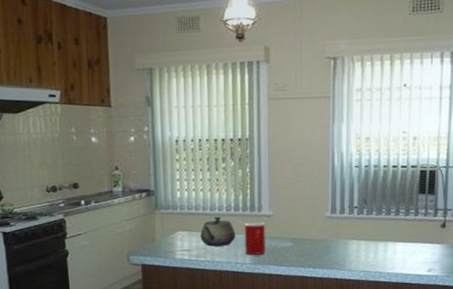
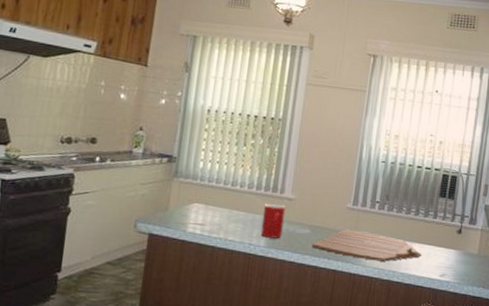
teapot: present [200,216,236,246] -> none [216,192,254,225]
cutting board: none [295,237,407,265] -> present [311,229,422,262]

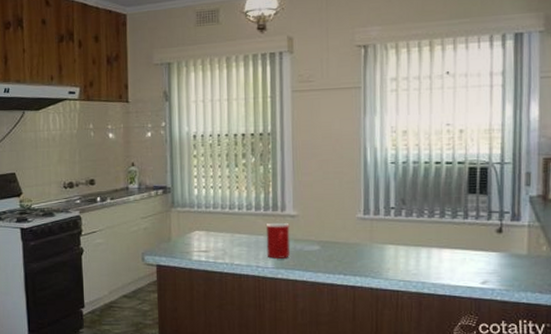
cutting board: present [311,229,422,262] -> none [323,241,455,273]

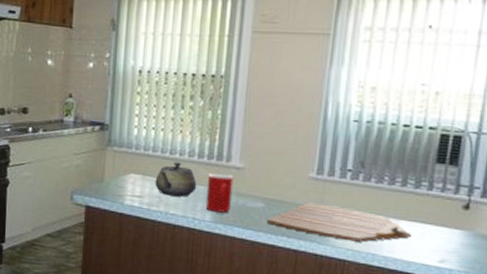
teapot: none [218,216,257,248] -> present [155,162,197,197]
cutting board: none [323,241,455,273] -> present [266,202,412,242]

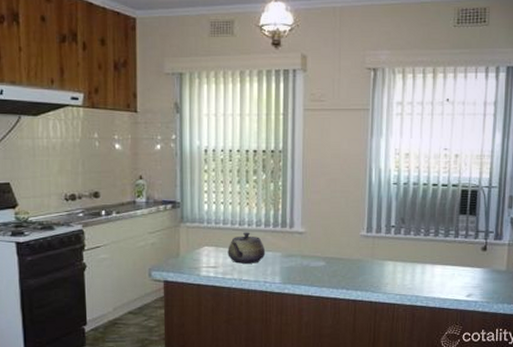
cup: present [205,173,234,213] -> none [274,239,297,275]
cutting board: present [266,202,412,242] -> none [328,257,445,287]

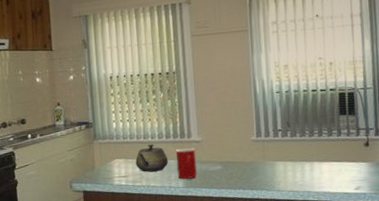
cup: none [274,239,297,275] -> present [175,147,197,180]

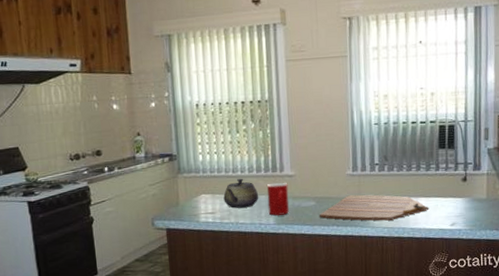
cutting board: none [225,159,333,185] -> present [319,194,429,221]

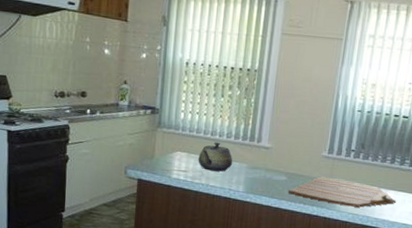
cup: present [266,182,289,216] -> none [239,151,263,185]

